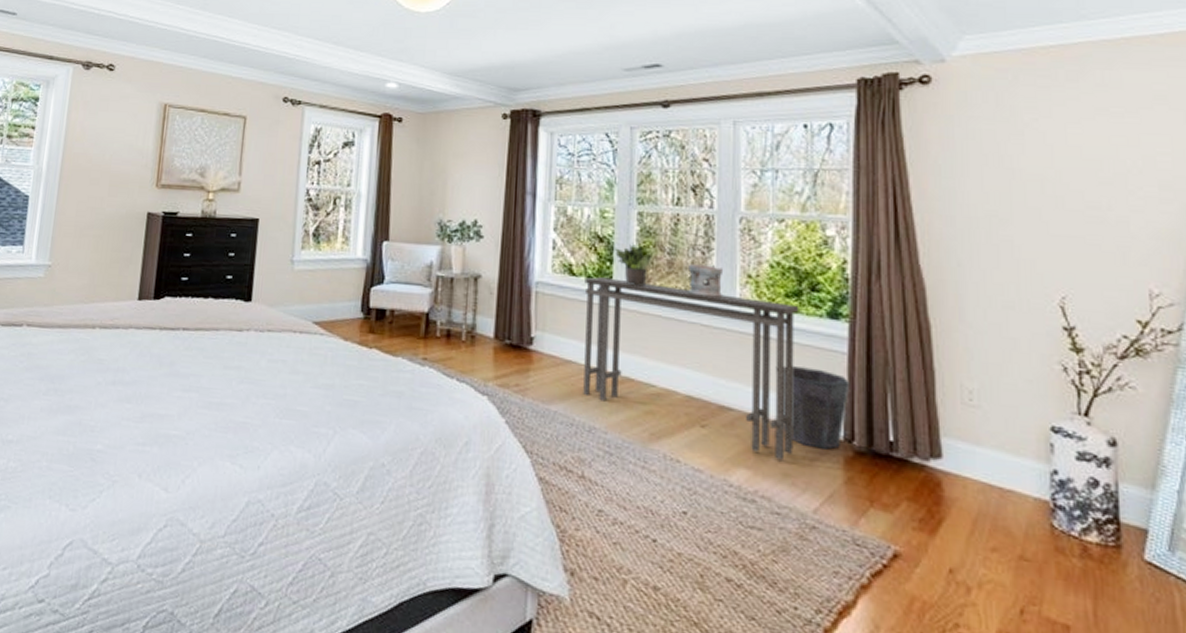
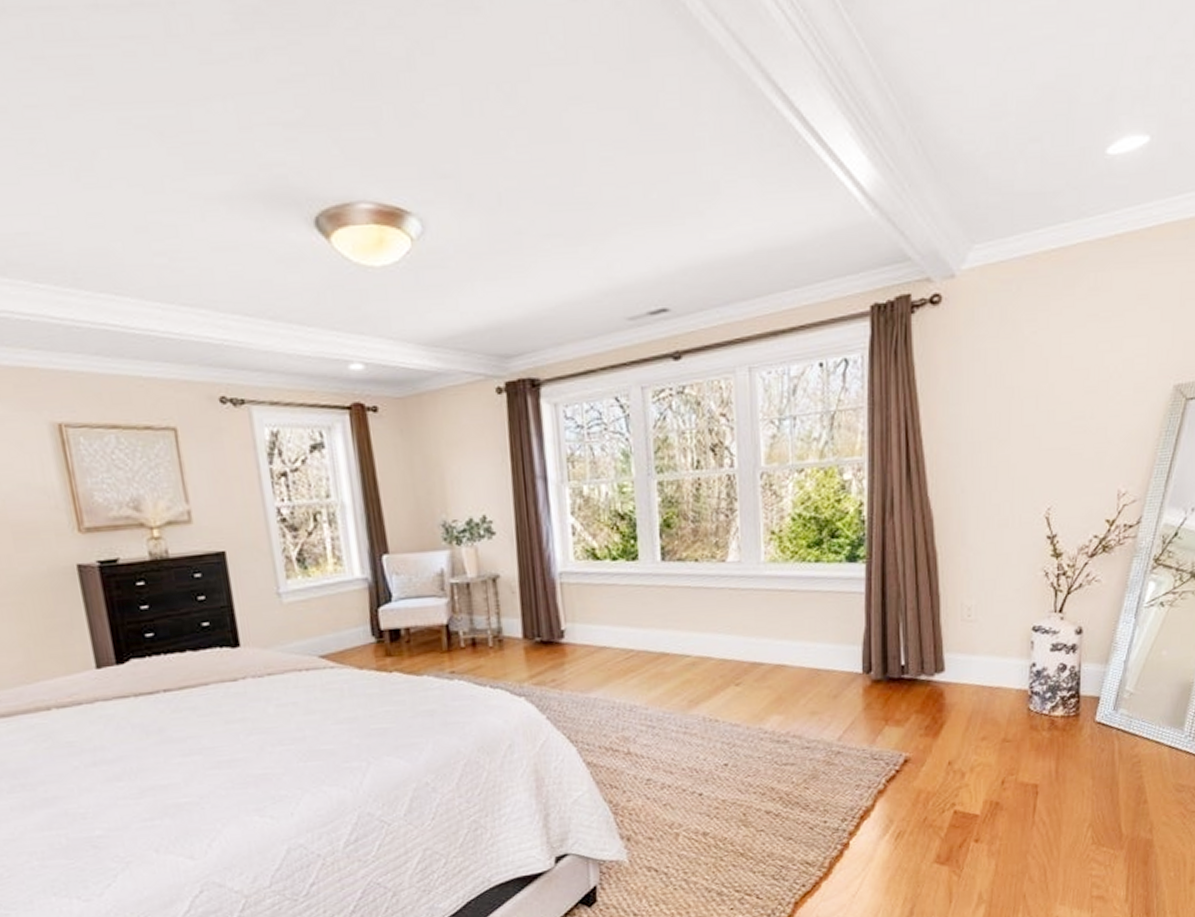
console table: present [583,277,799,460] -> none [610,554,821,701]
potted plant: present [615,243,654,287] -> none [638,516,678,561]
ceramic vessel: present [688,264,722,298] -> none [713,527,748,561]
waste bin: present [775,365,850,450] -> none [801,611,868,684]

